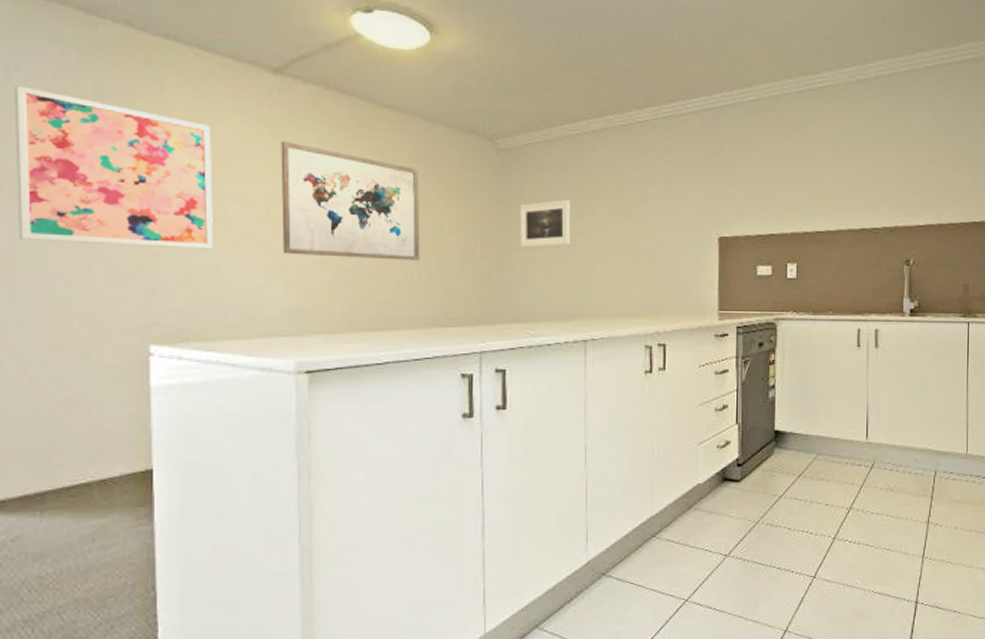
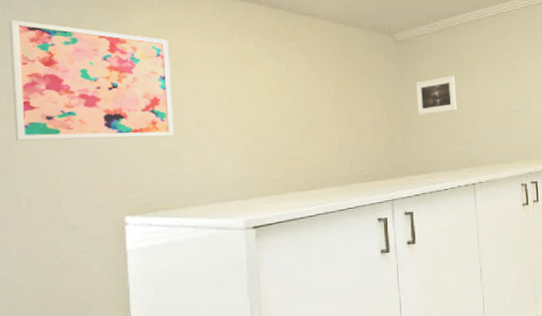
wall art: present [281,141,420,261] -> none [225,47,340,136]

